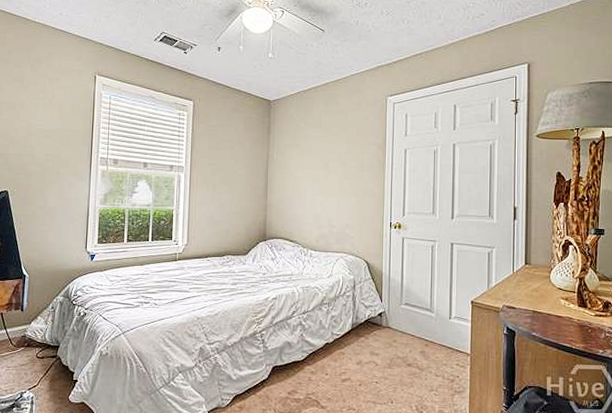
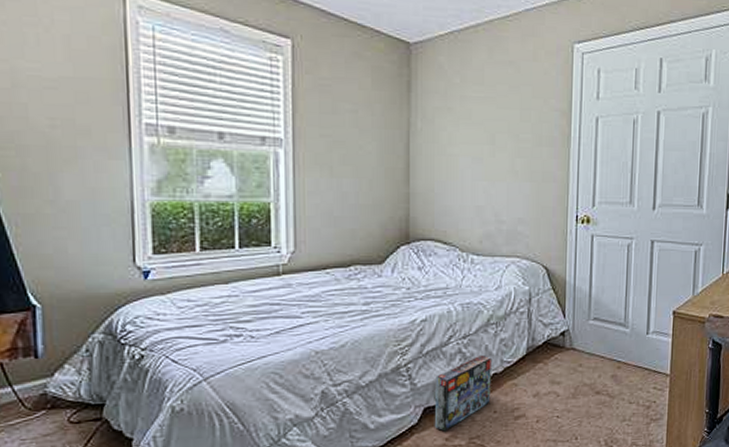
box: none [280,327,324,387] -> present [434,354,491,432]

